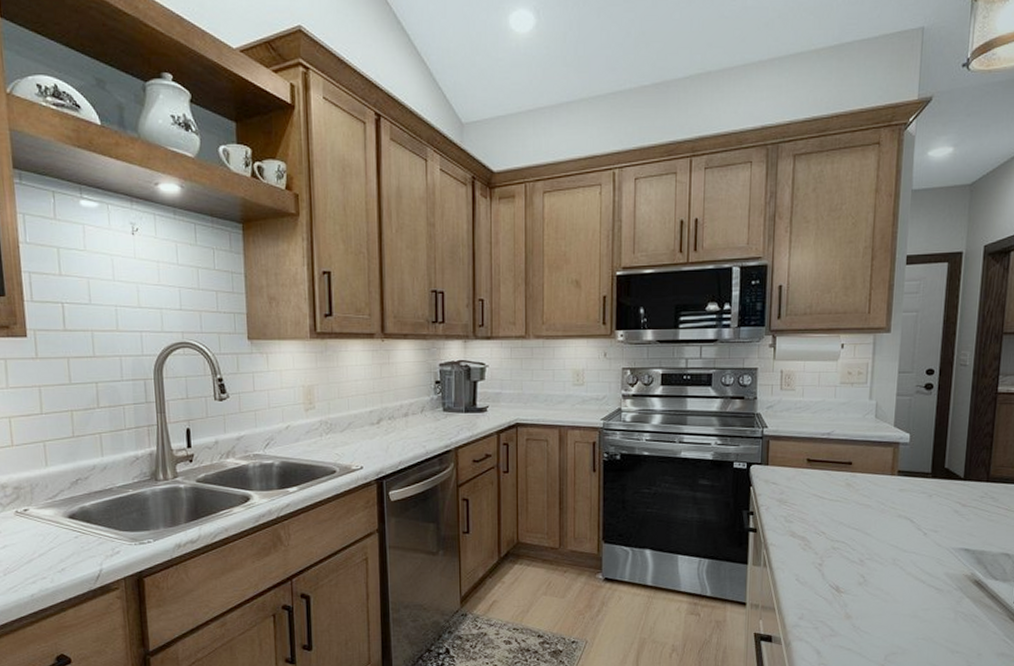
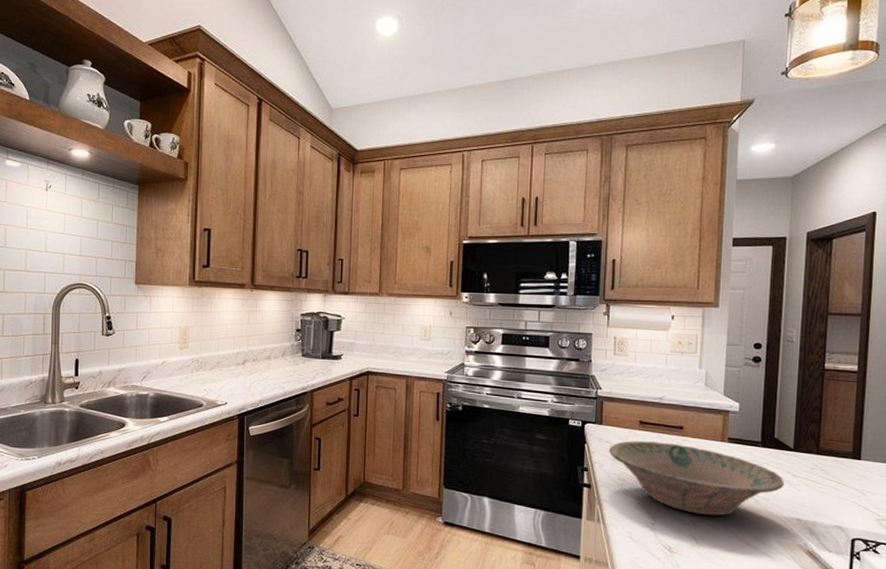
bowl: none [775,479,953,552] -> present [608,441,784,516]

